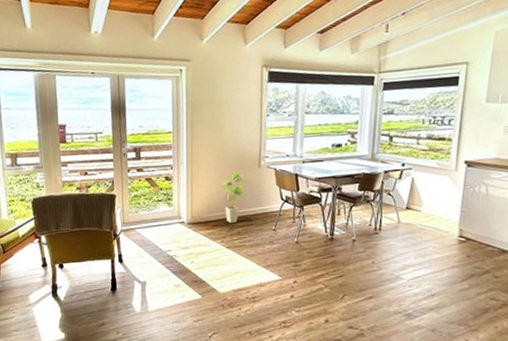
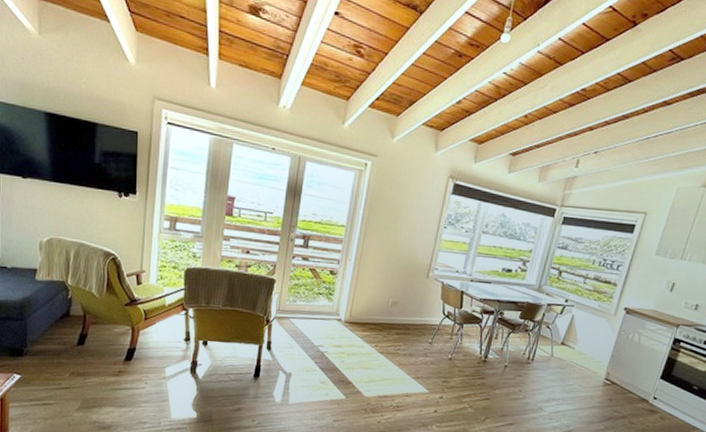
house plant: present [221,172,247,223] -> none [384,278,413,329]

